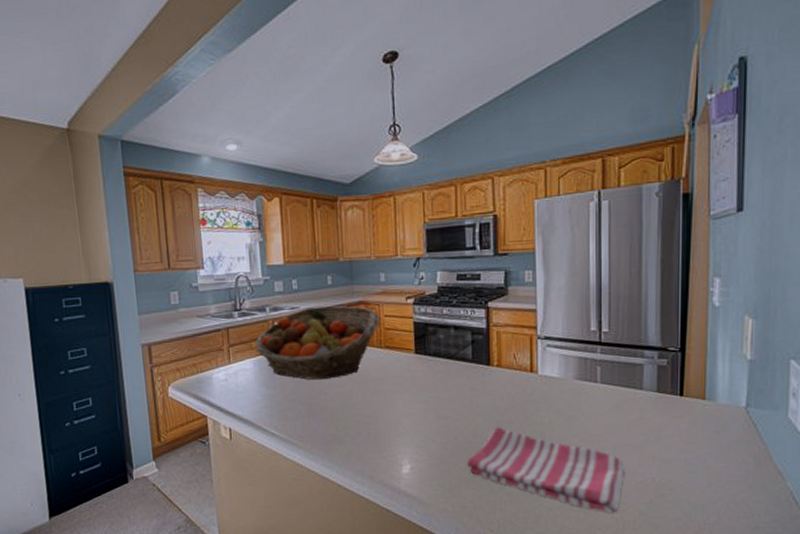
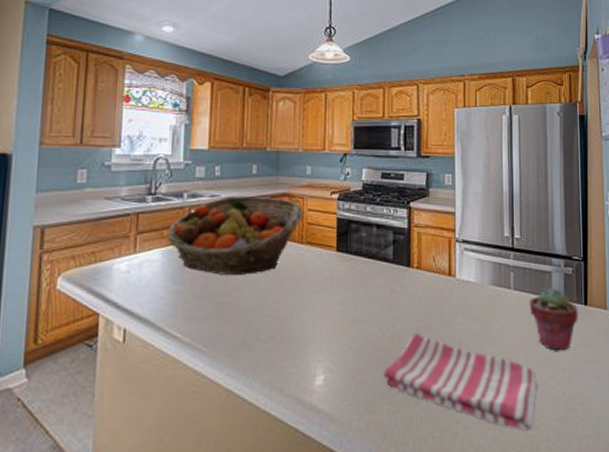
potted succulent: none [617,380,673,441] -> present [529,288,579,351]

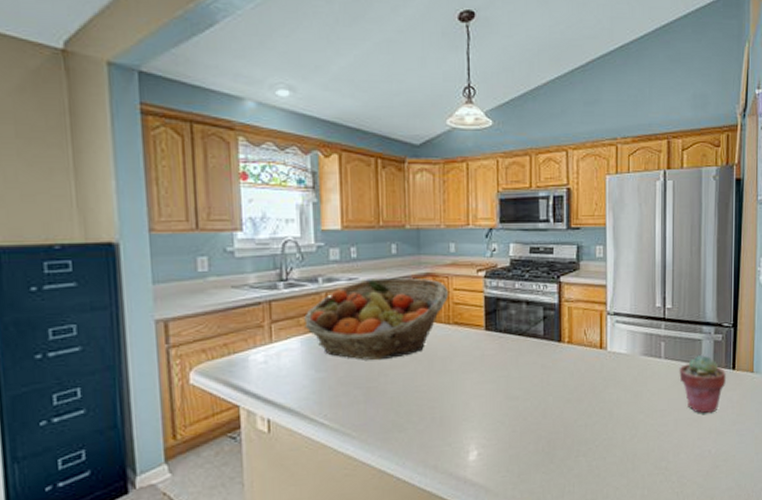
dish towel: present [384,332,536,431] -> none [536,405,684,488]

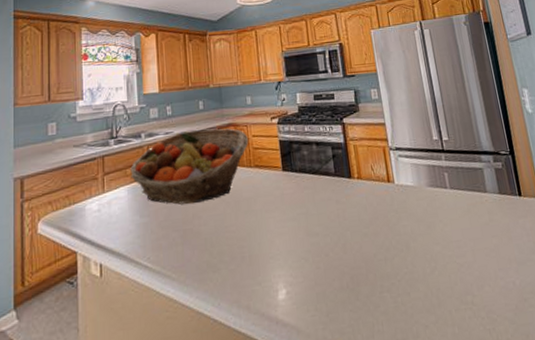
potted succulent: present [679,355,727,414] -> none [466,183,516,243]

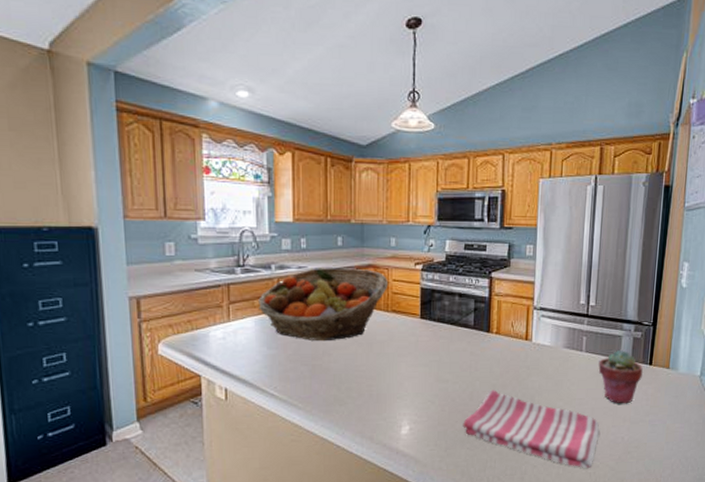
dish towel: none [341,239,489,325] -> present [463,389,599,469]
potted succulent: none [466,183,516,243] -> present [598,350,644,404]

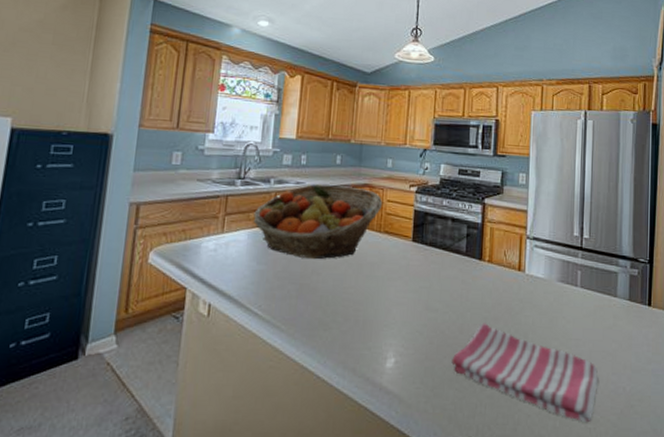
potted succulent: present [598,350,644,404] -> none [594,288,643,349]

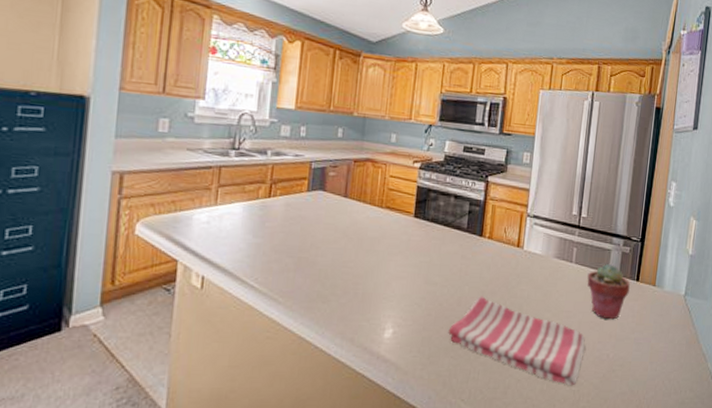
fruit basket: present [253,184,383,260] -> none [249,157,386,234]
potted succulent: none [594,288,643,349] -> present [586,264,631,320]

